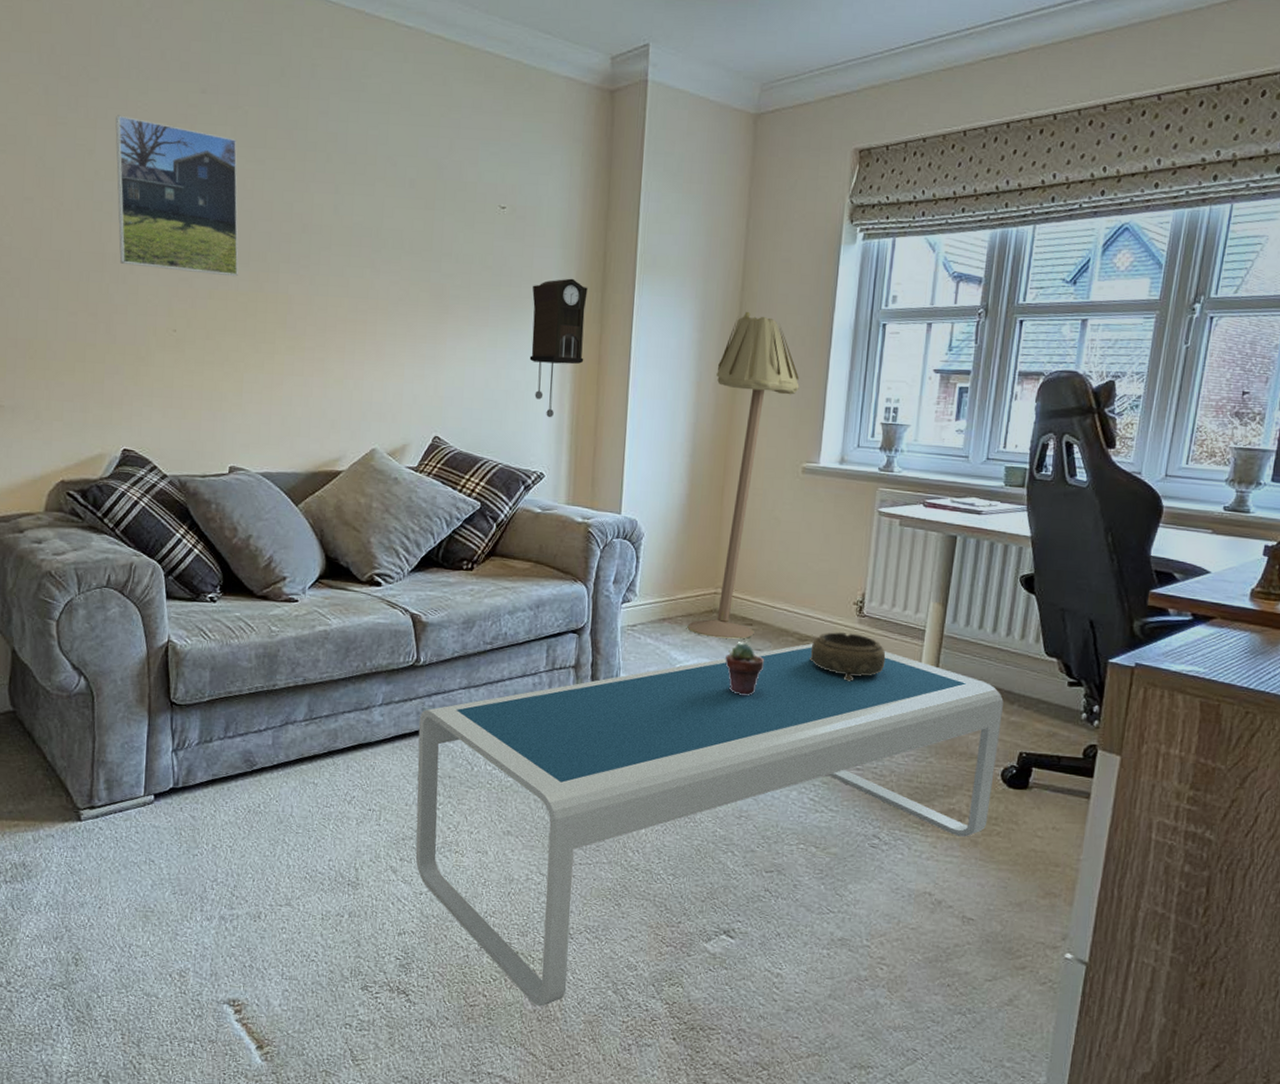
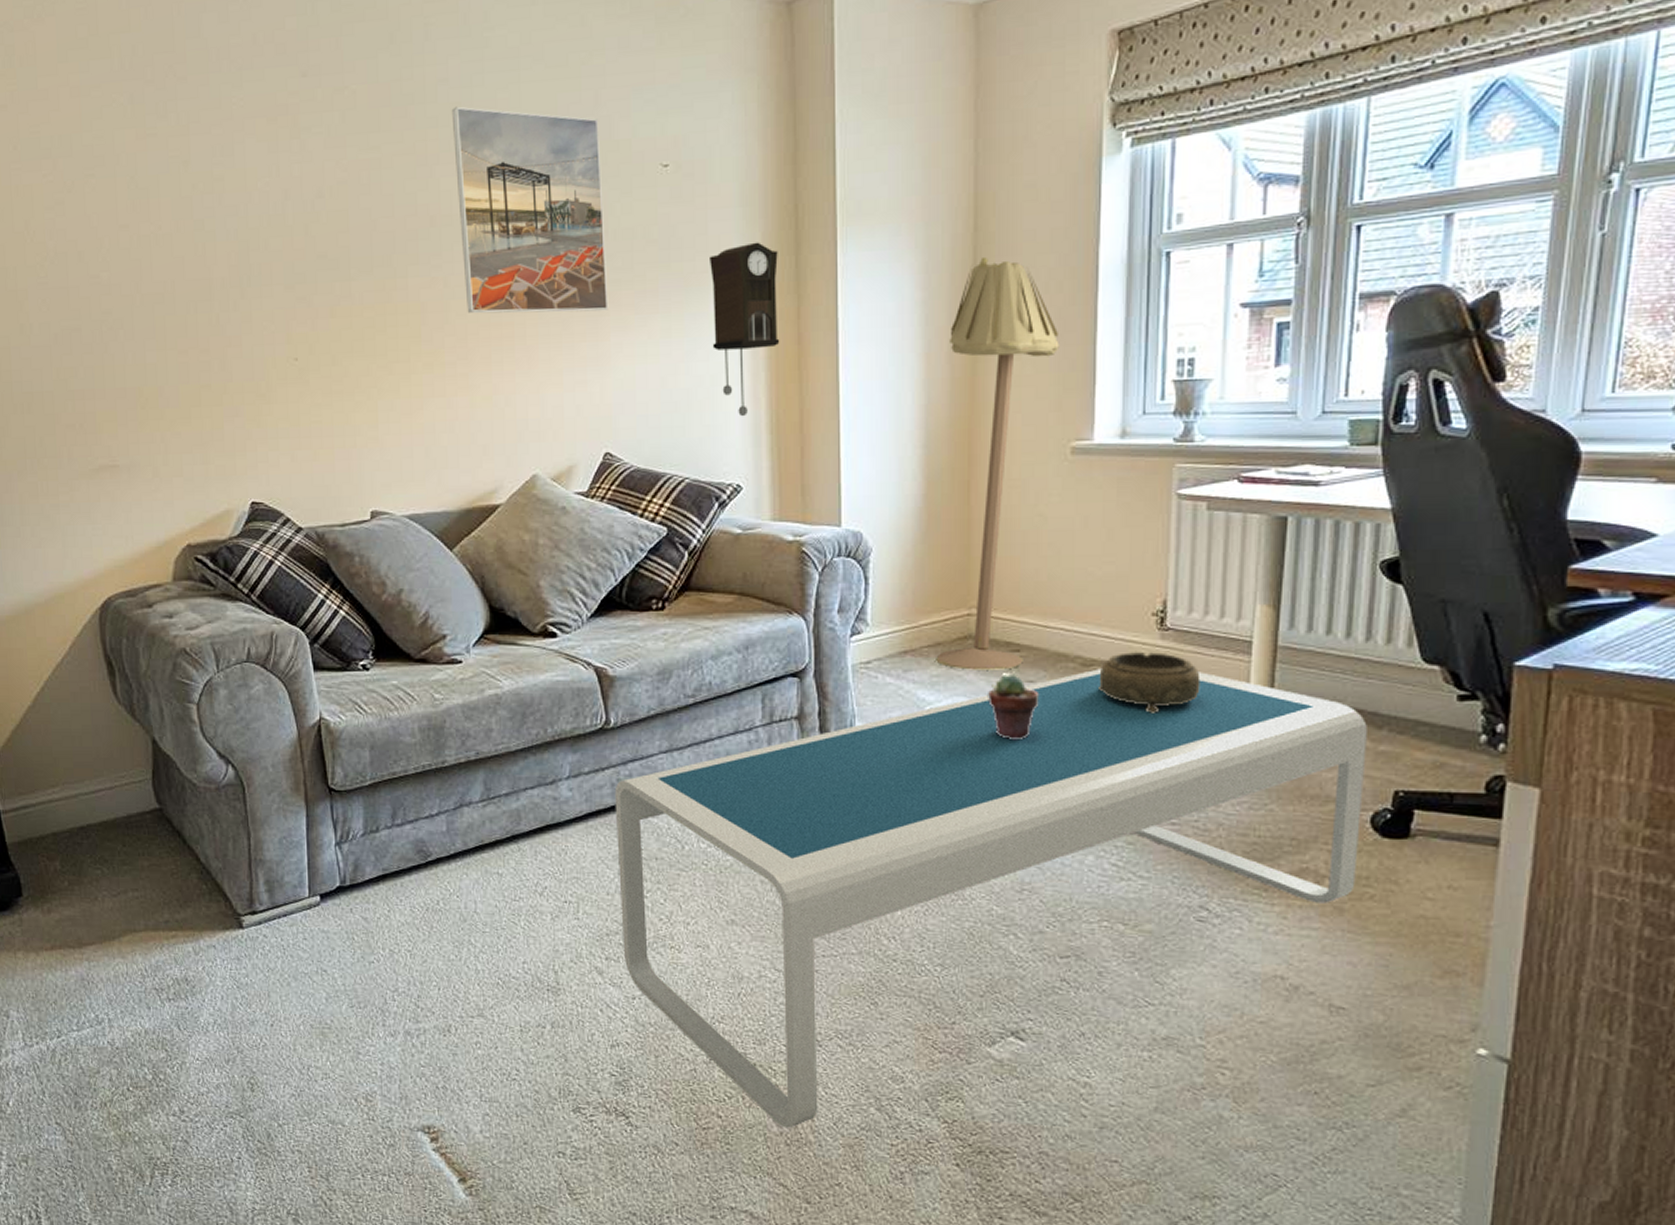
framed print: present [115,115,239,277] -> none [210,116,361,289]
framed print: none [327,136,452,319] -> present [451,106,609,314]

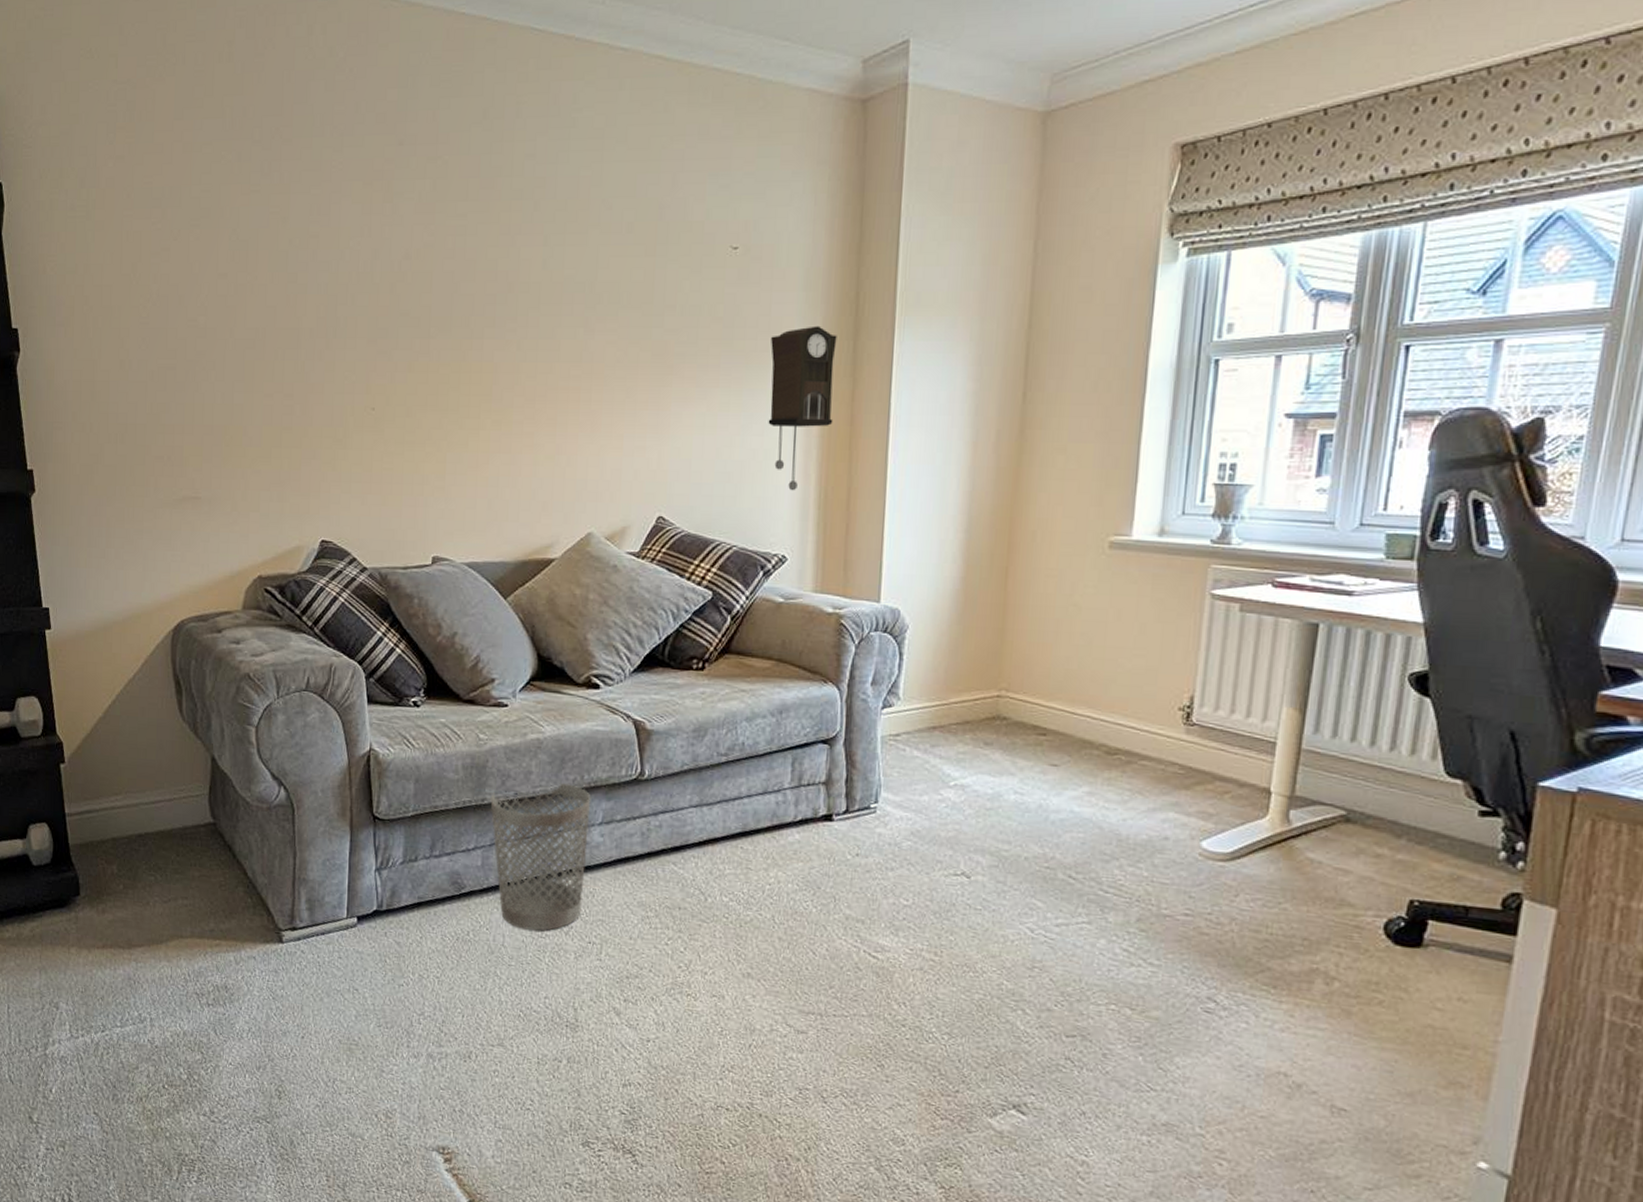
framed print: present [451,106,609,314] -> none [536,181,675,382]
wastebasket: none [451,739,557,894] -> present [490,783,591,931]
coffee table: present [614,668,1367,1128] -> none [641,757,1386,1180]
floor lamp: present [936,256,1060,670] -> none [963,353,1105,752]
potted succulent: present [988,675,1040,741] -> none [1012,757,1063,822]
decorative bowl: present [1099,651,1201,713] -> none [1121,743,1223,806]

